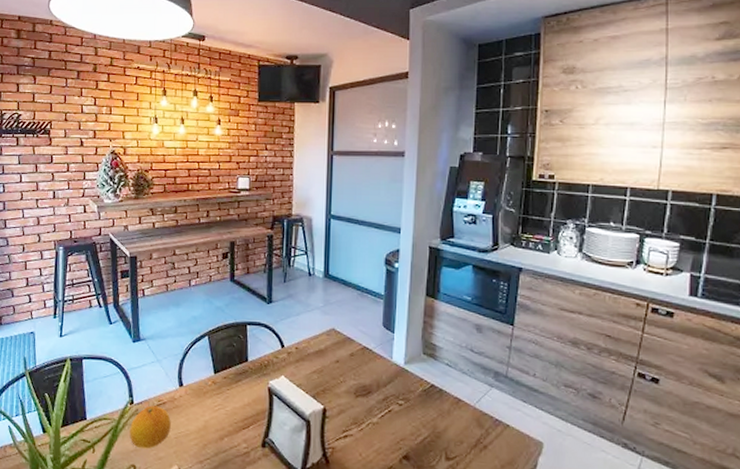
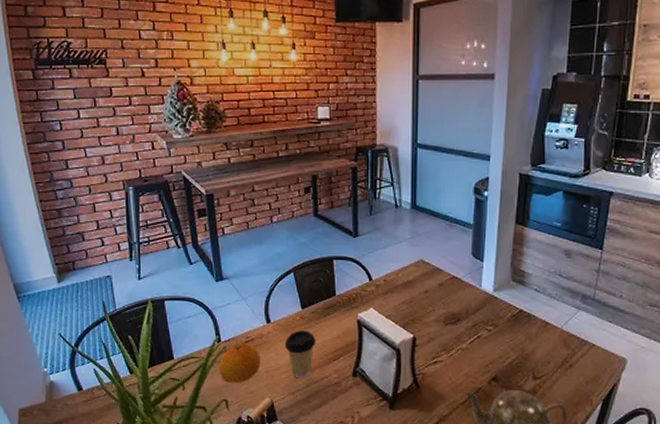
coffee cup: none [195,395,227,447] -> present [284,330,316,379]

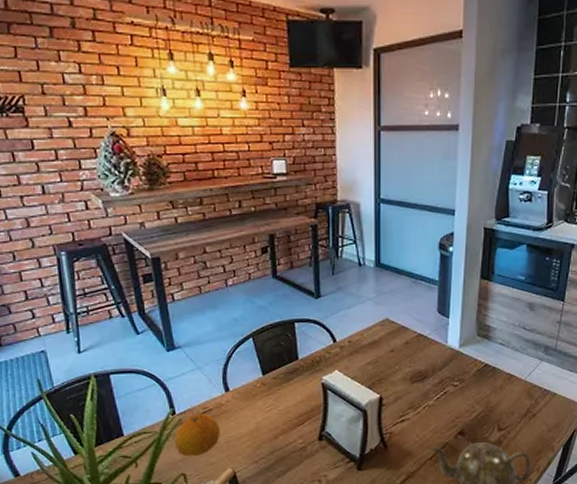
coffee cup: present [284,330,316,379] -> none [245,397,279,447]

